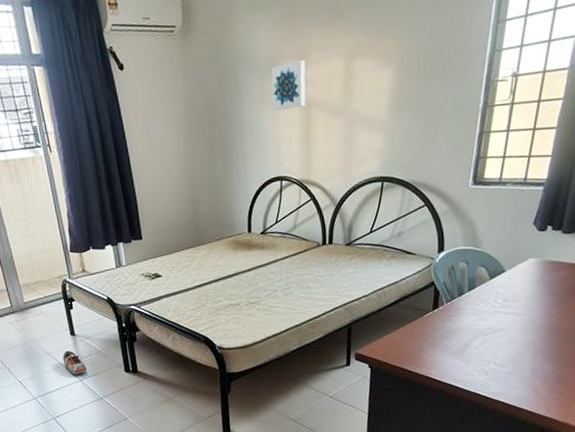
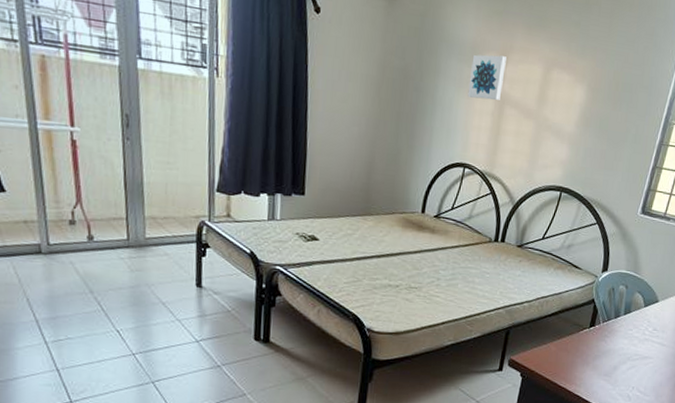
shoe: present [62,350,87,375] -> none [180,303,209,334]

